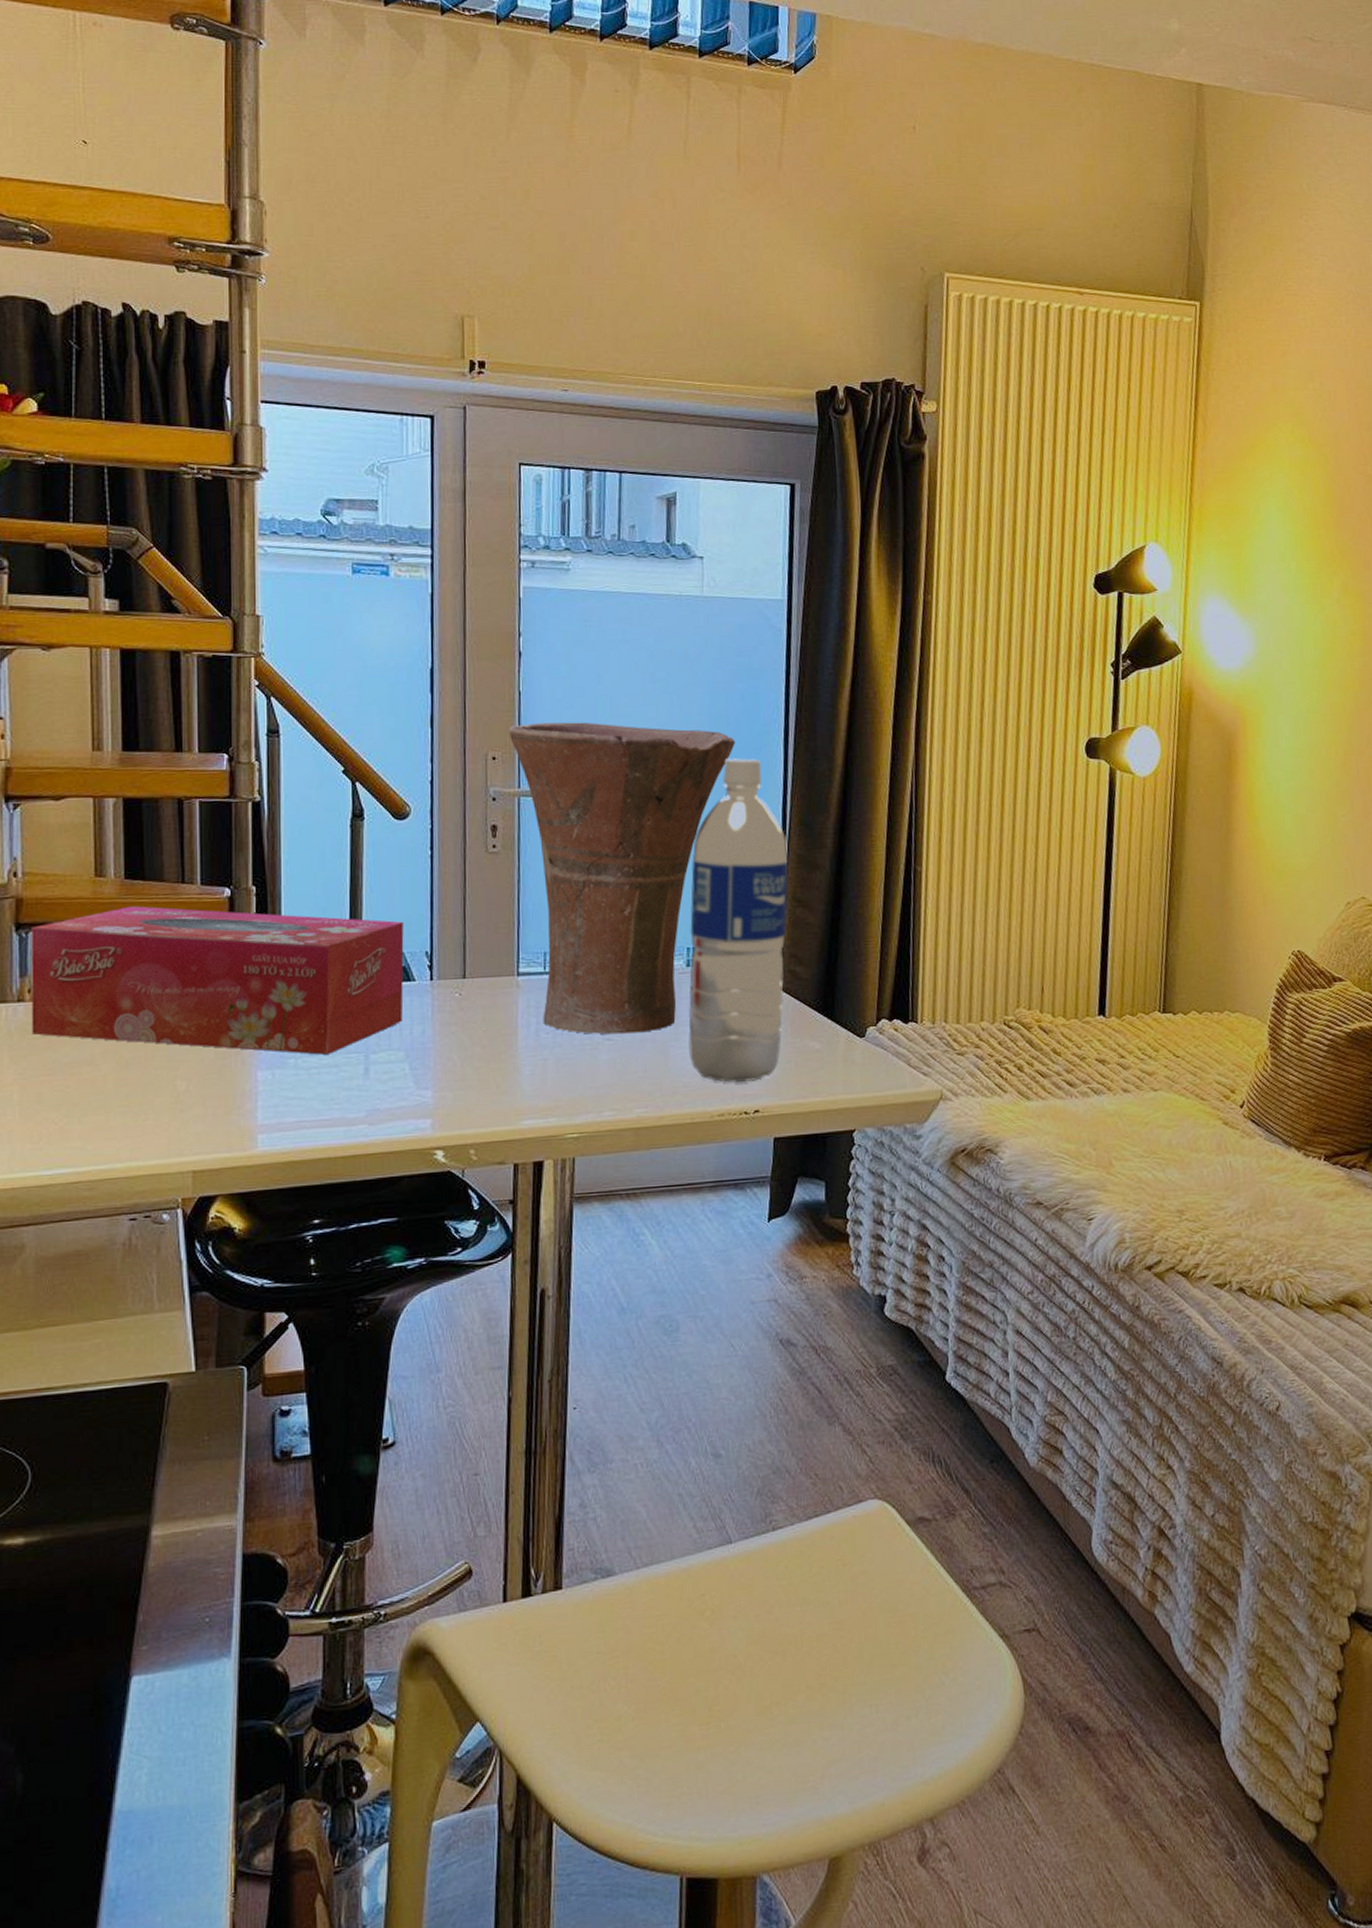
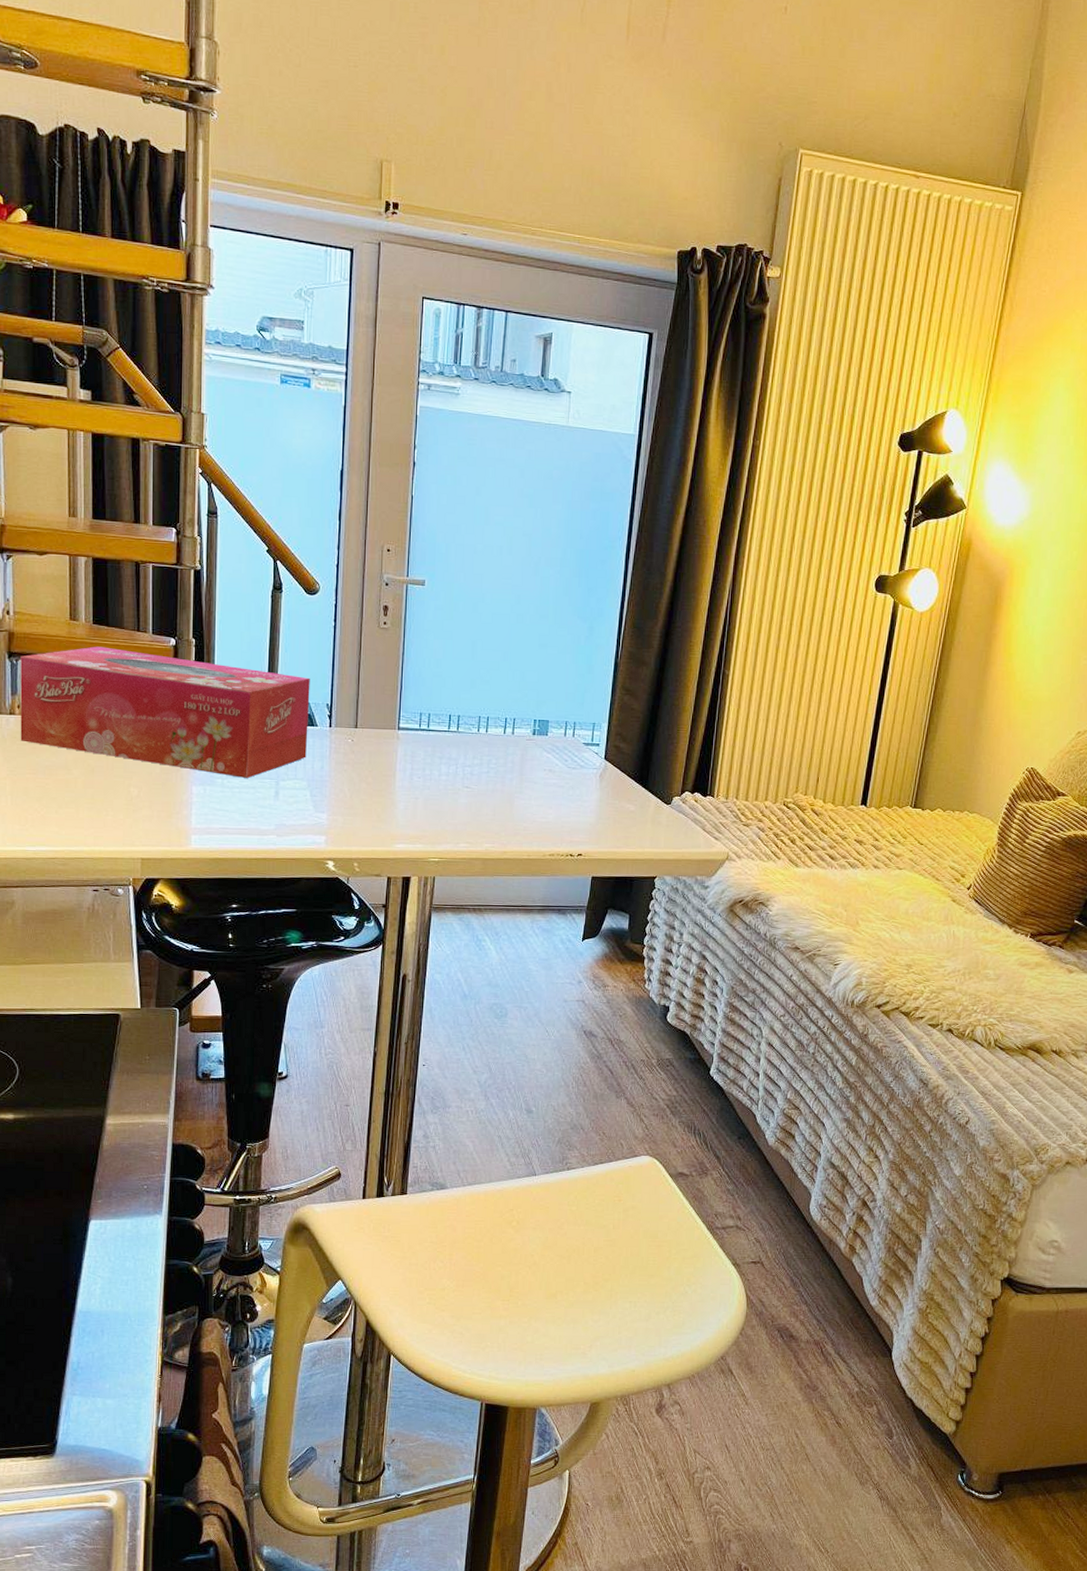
vase: present [508,722,736,1035] -> none [401,523,586,784]
water bottle: present [688,758,788,1083] -> none [530,567,621,831]

